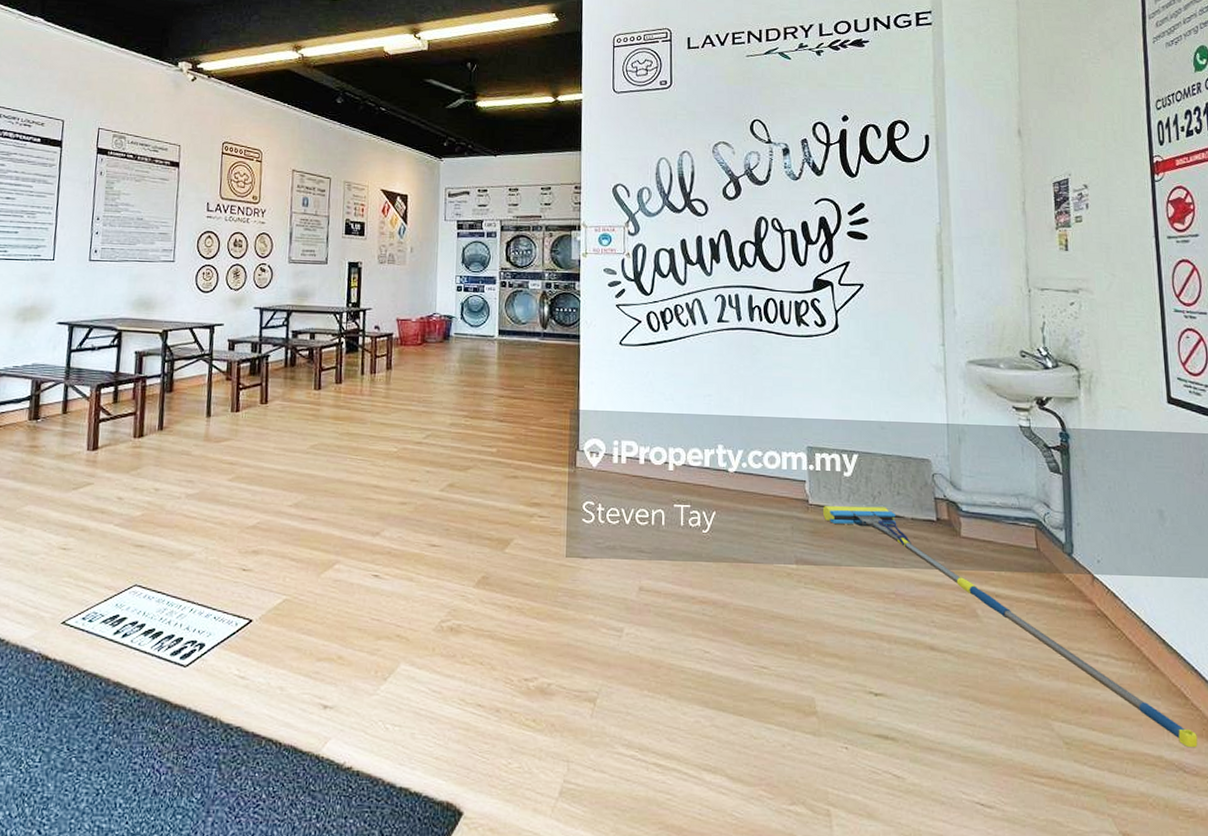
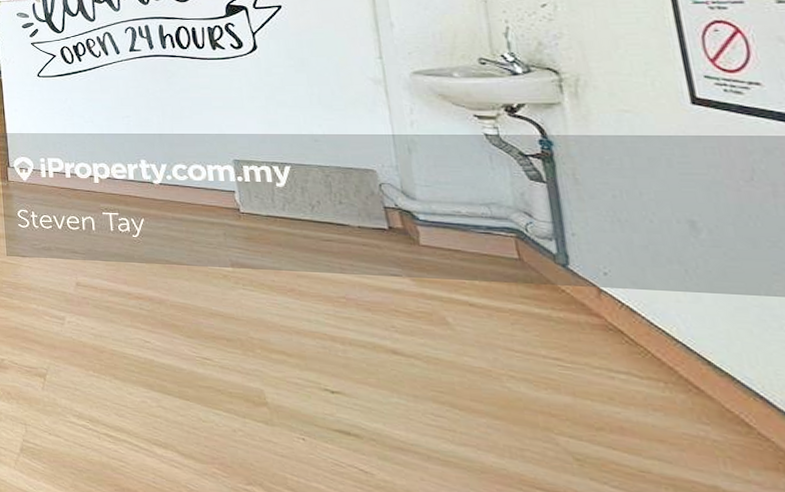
mop: present [822,505,1198,748] -> none [255,214,772,483]

